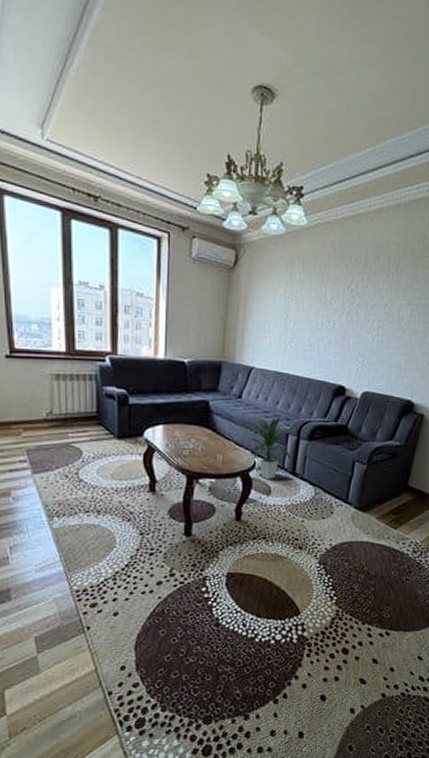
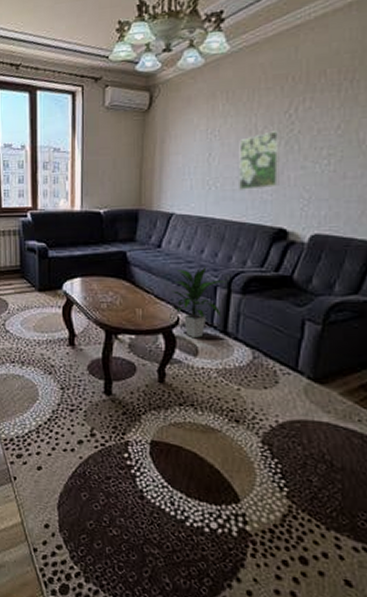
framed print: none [310,302,345,351] -> present [239,130,281,190]

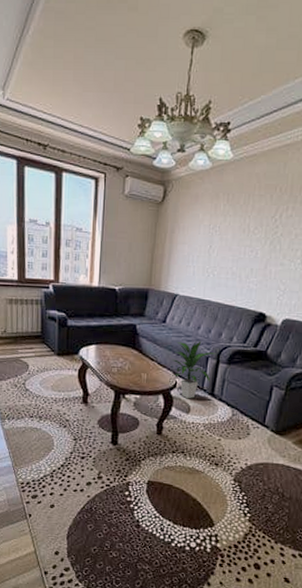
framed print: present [239,130,281,190] -> none [232,232,268,279]

